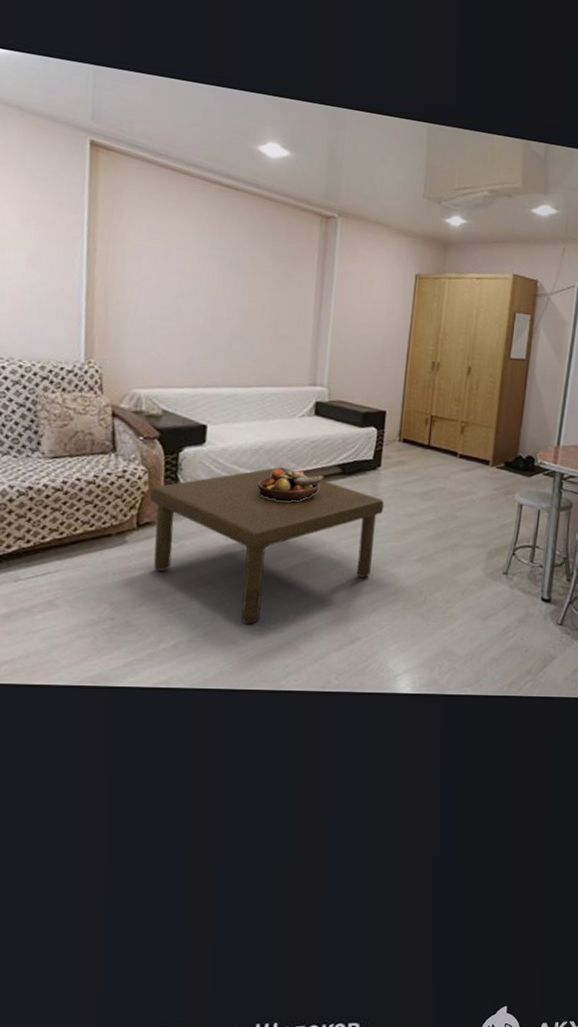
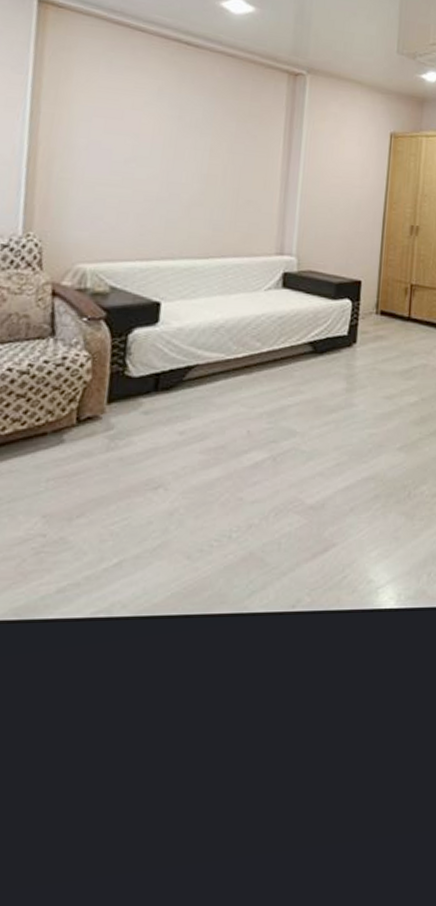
coffee table: present [149,467,385,625] -> none [92,347,361,534]
fruit bowl: present [256,469,325,502] -> none [216,350,294,386]

